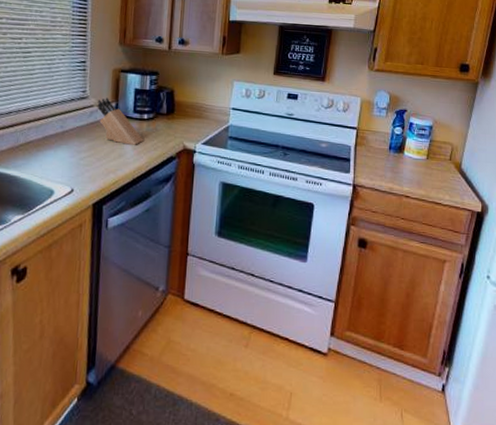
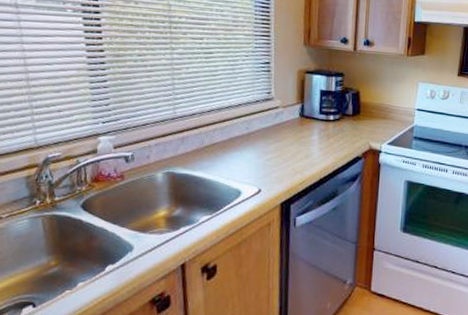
knife block: present [97,98,144,146] -> none [282,99,330,147]

